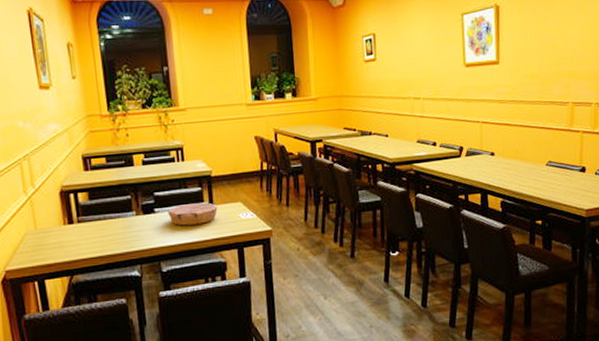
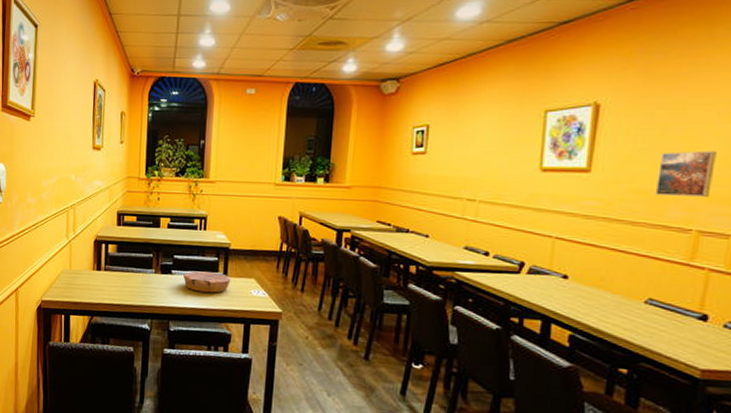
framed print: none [542,38,577,77] -> present [654,150,716,197]

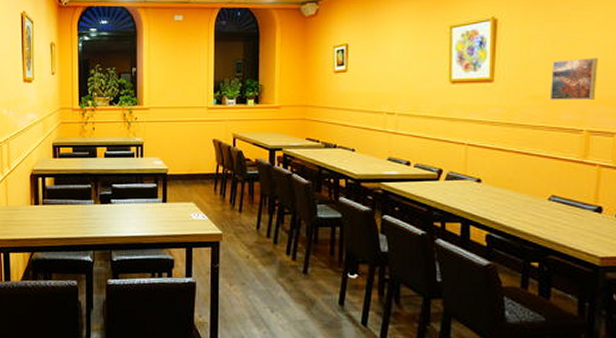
plate: present [183,271,231,293] -> none [123,199,170,220]

